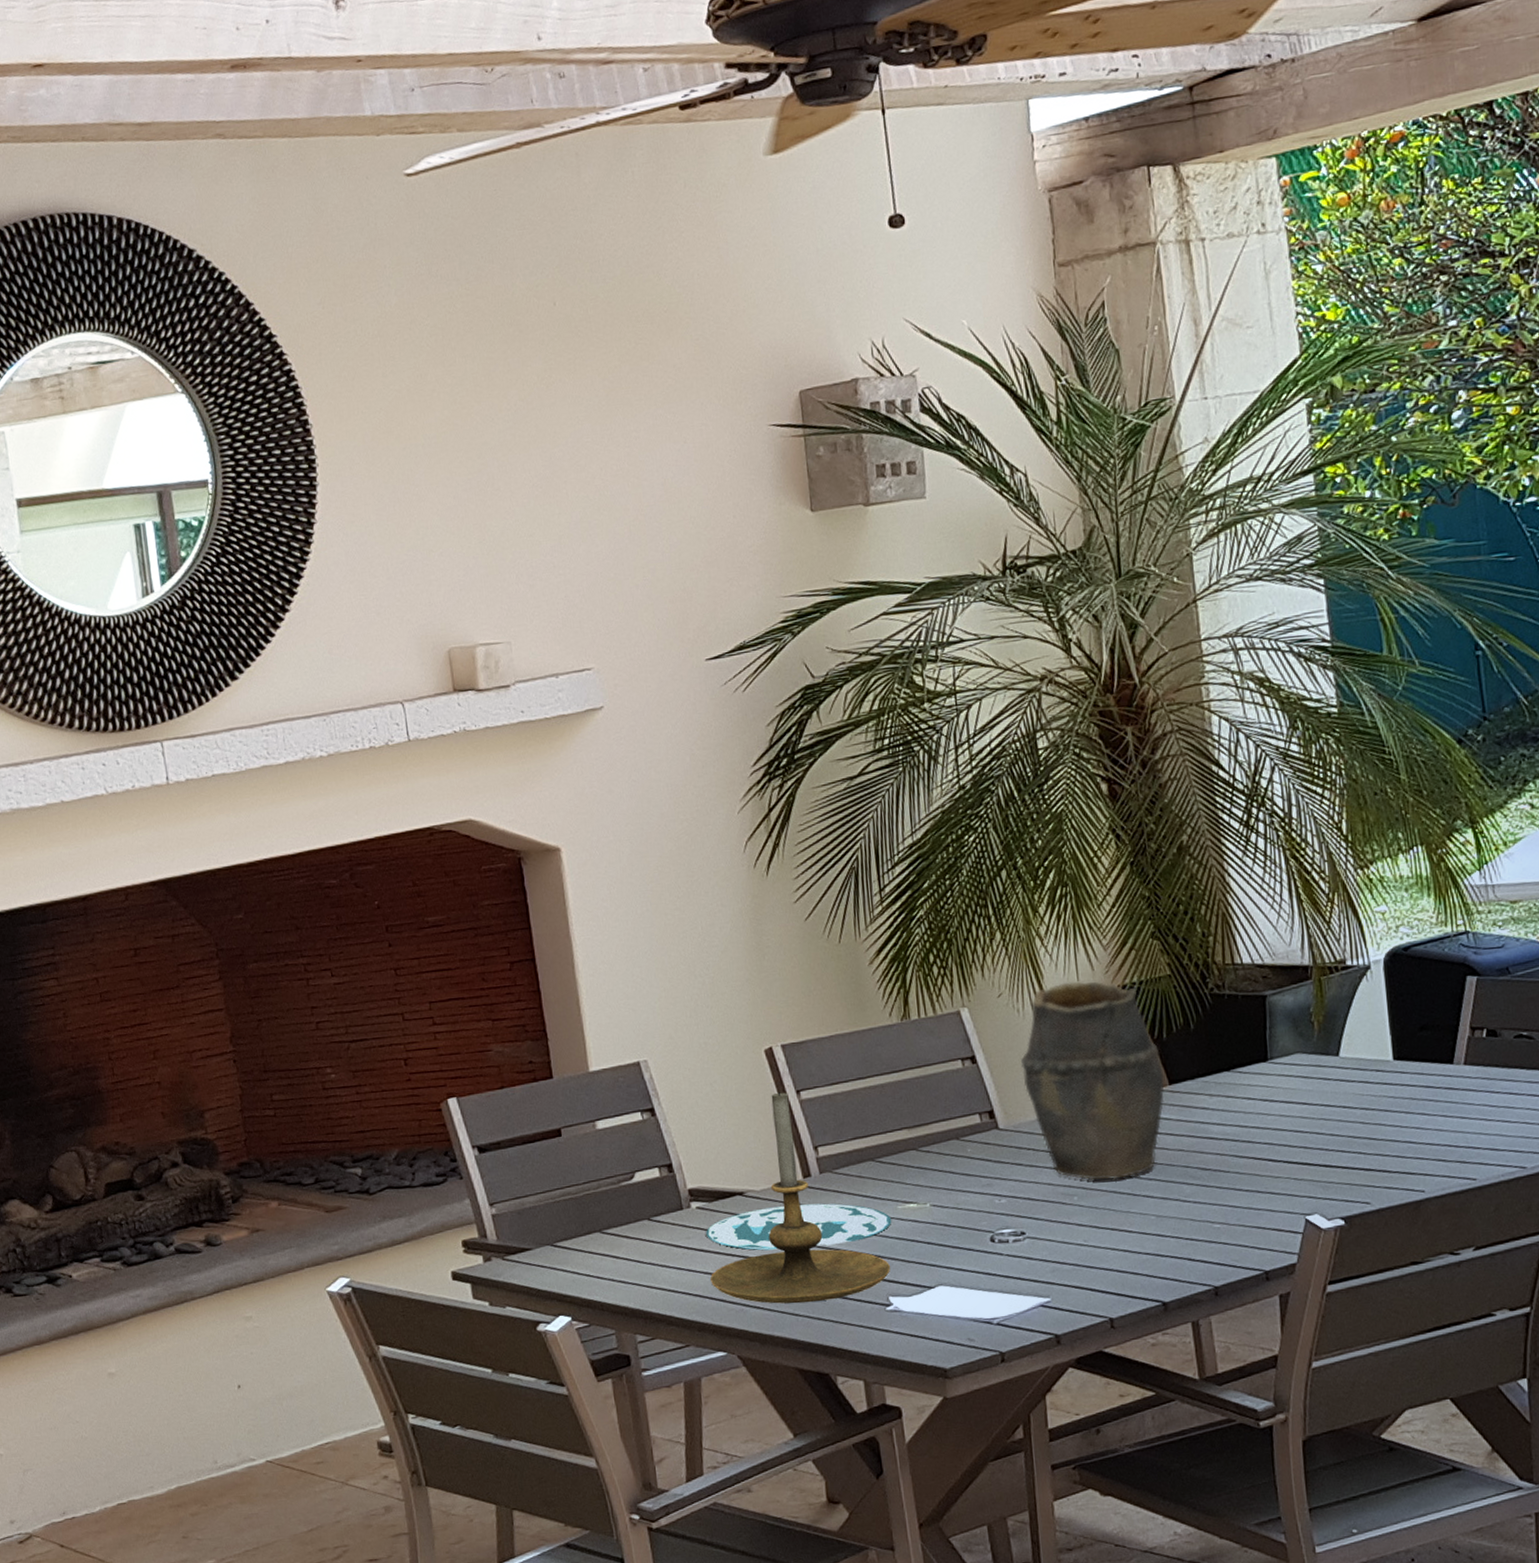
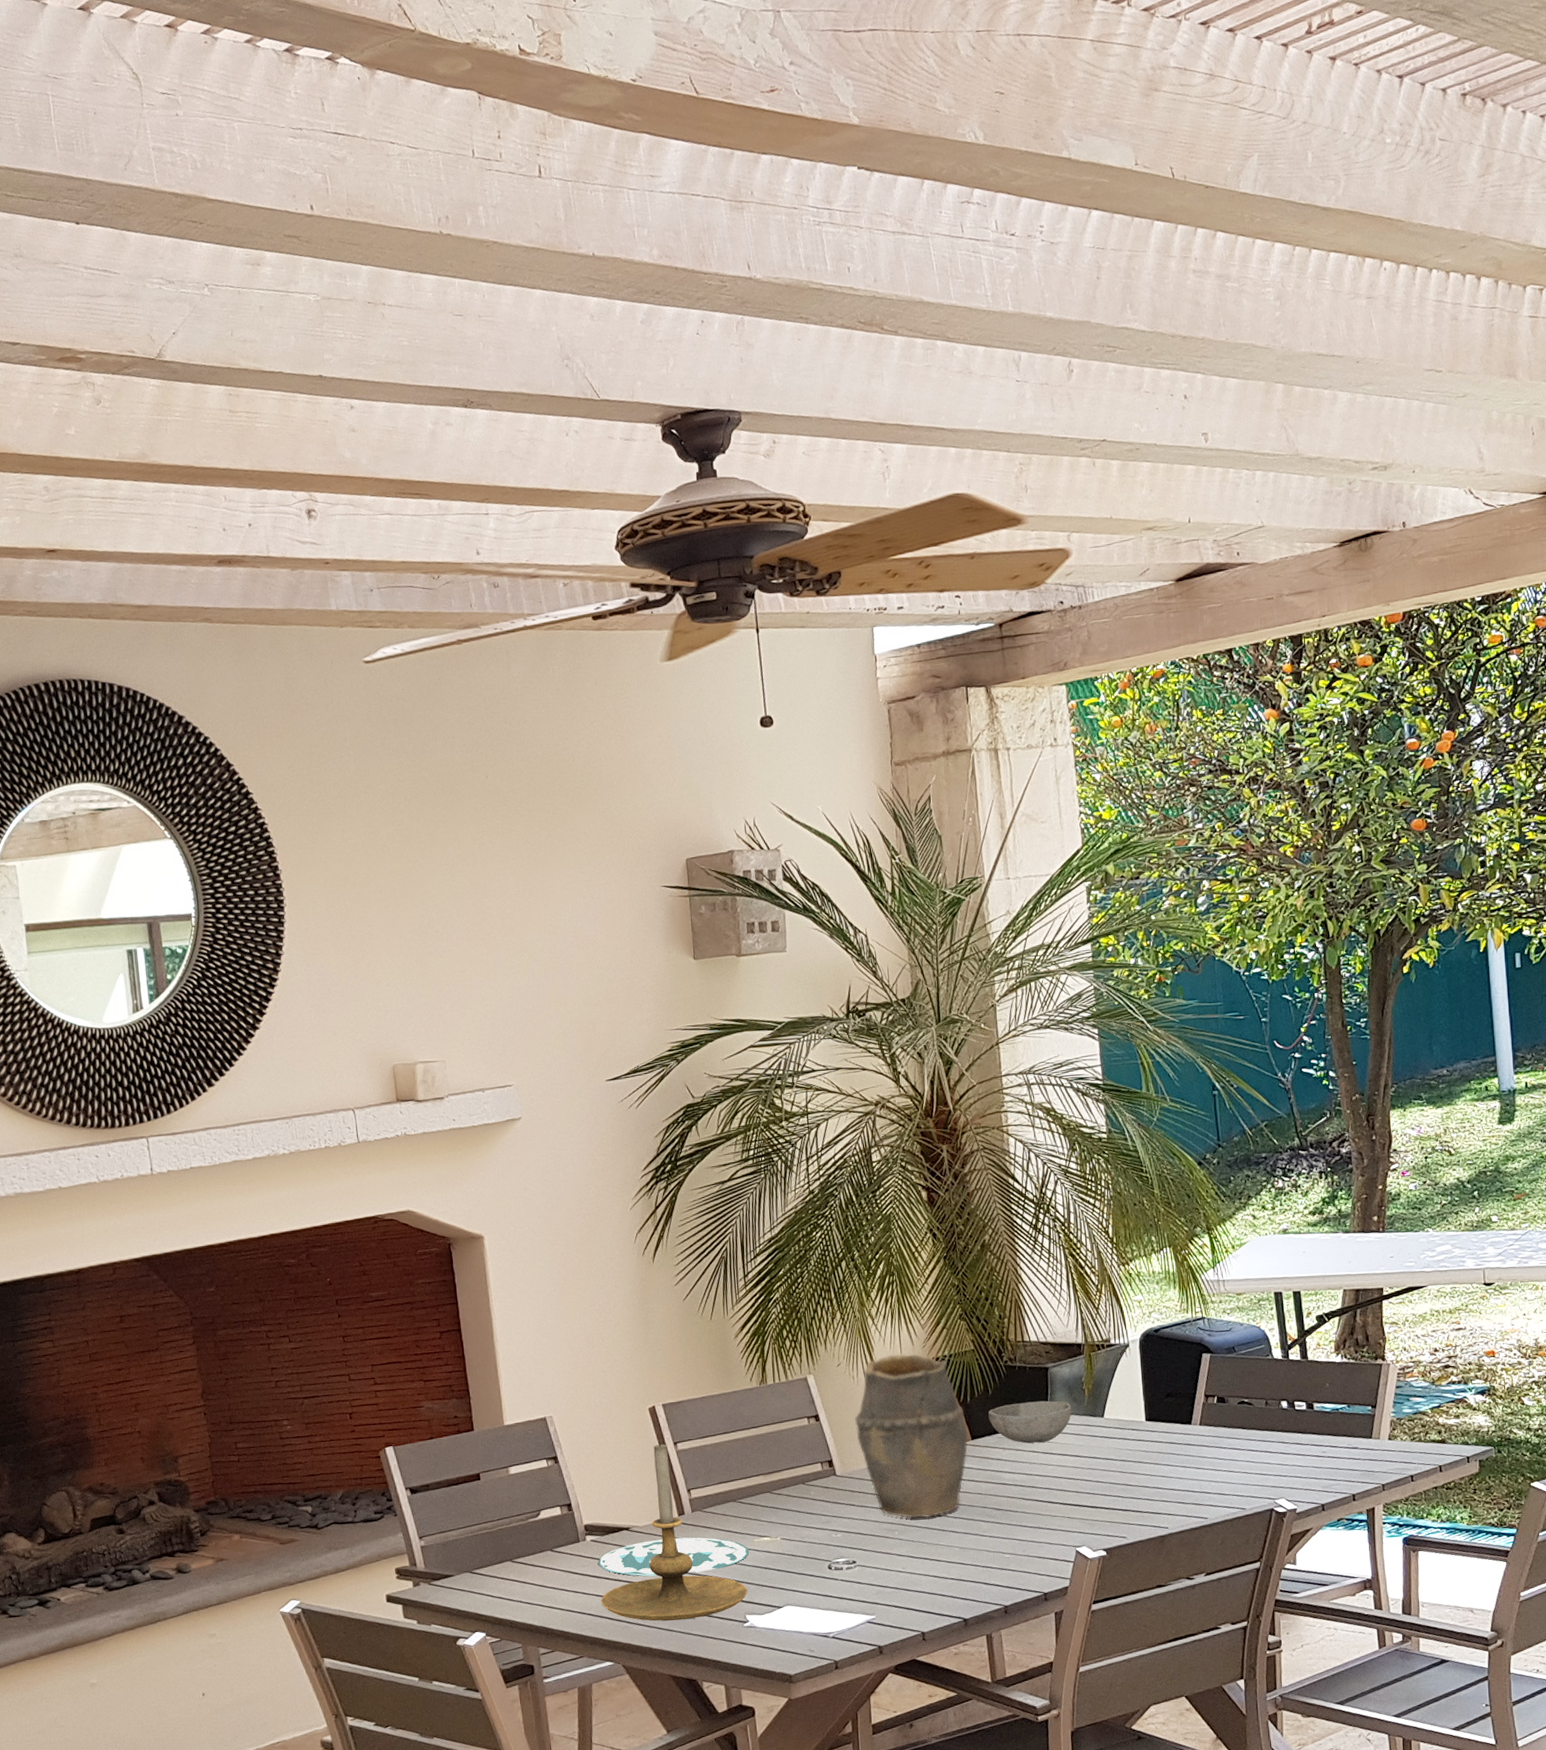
bowl: none [1190,1036,1298,1089] -> present [988,1400,1072,1444]

